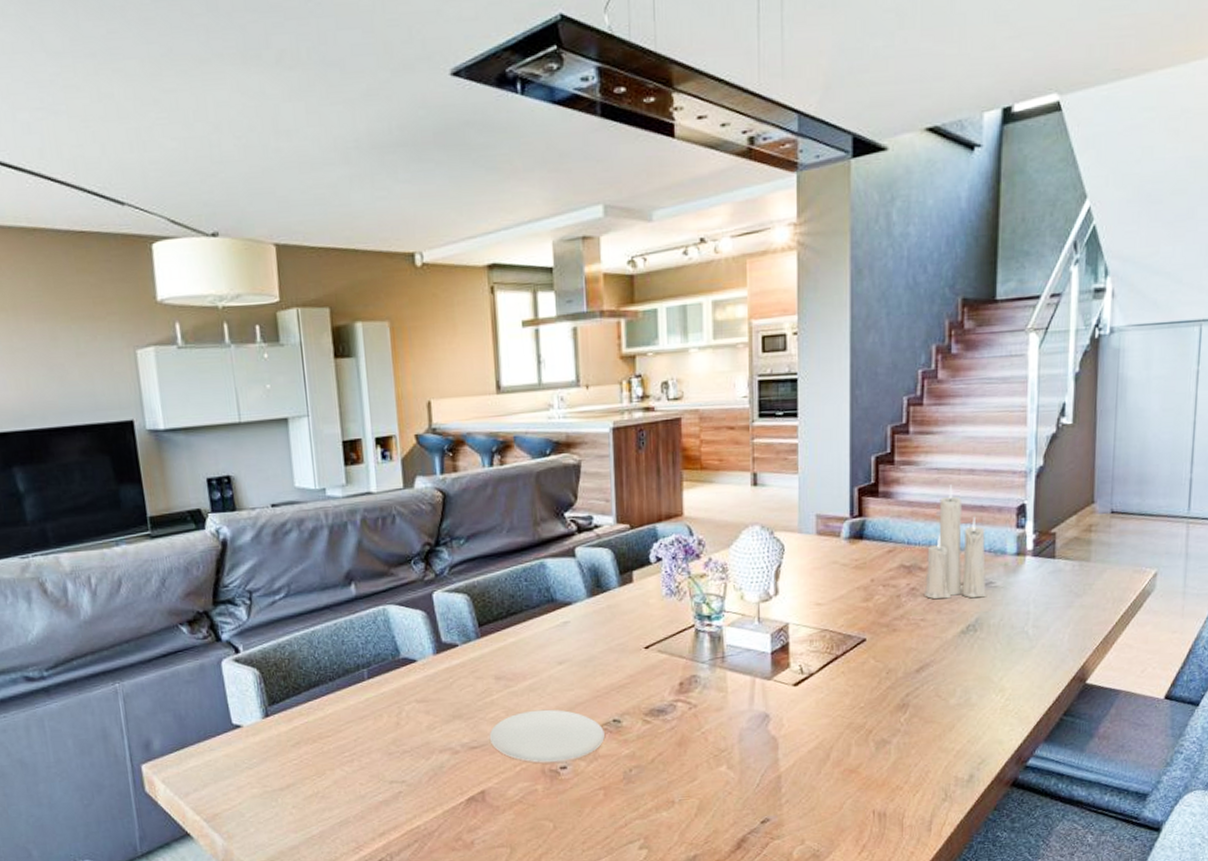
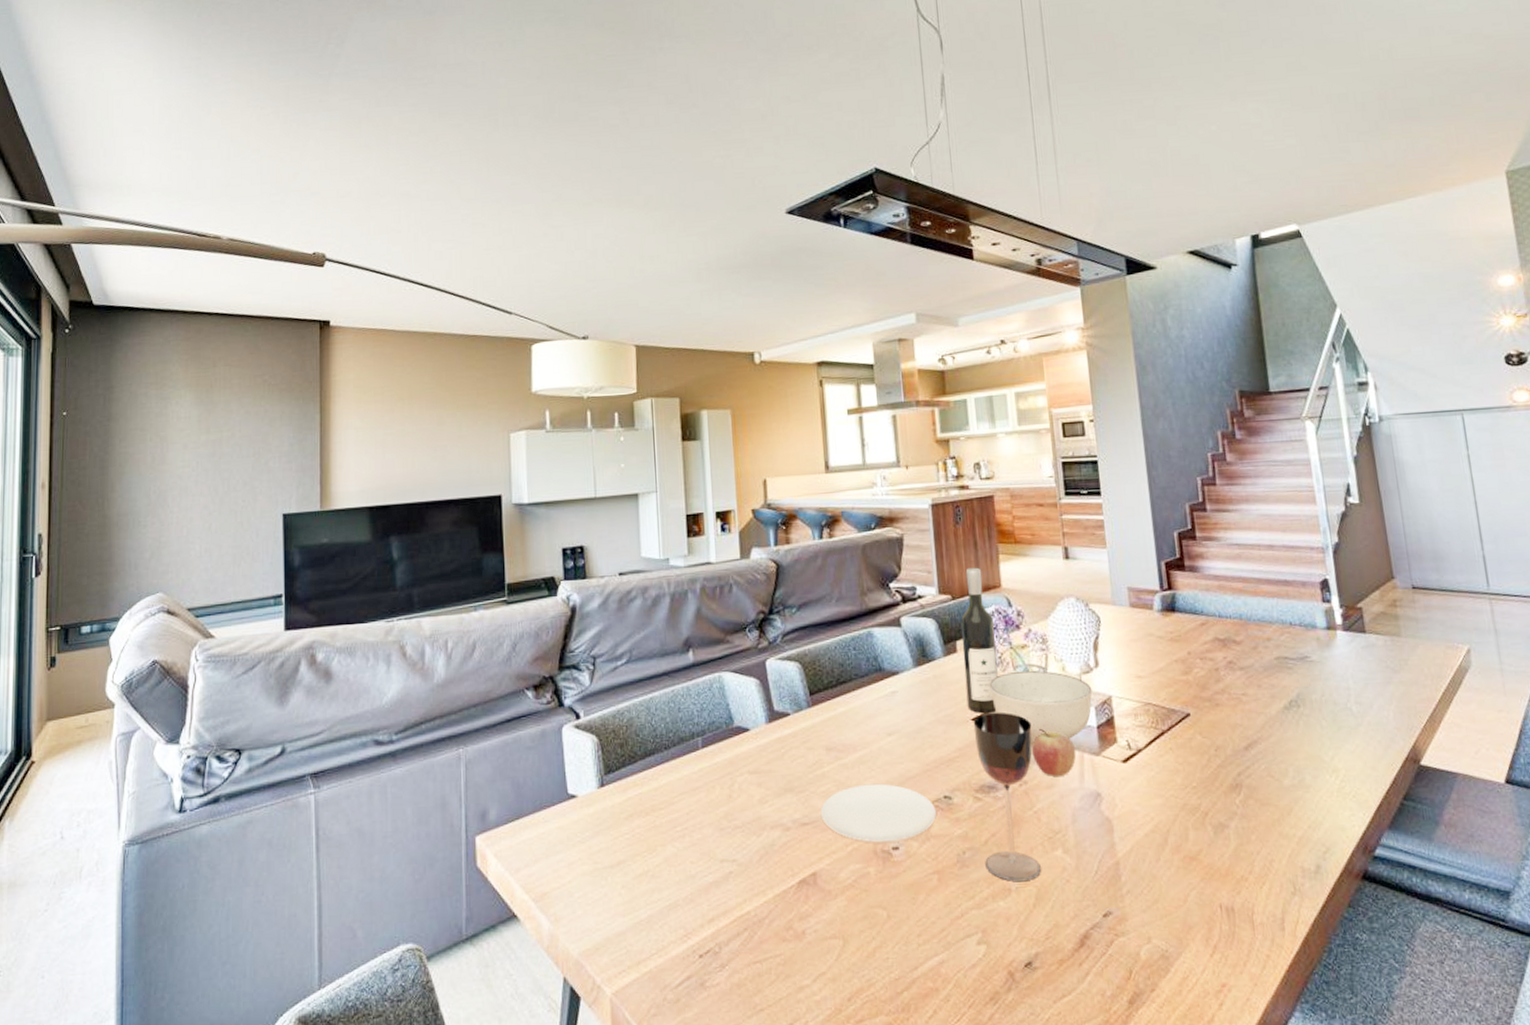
bottle: none [638,495,674,642] -> present [961,567,998,714]
wineglass: none [646,640,706,795] -> present [973,712,1041,882]
bowl: none [664,599,770,670] -> present [989,670,1093,744]
fruit: none [703,655,748,700] -> present [1031,728,1077,776]
candle: present [923,484,986,600] -> none [1239,559,1304,674]

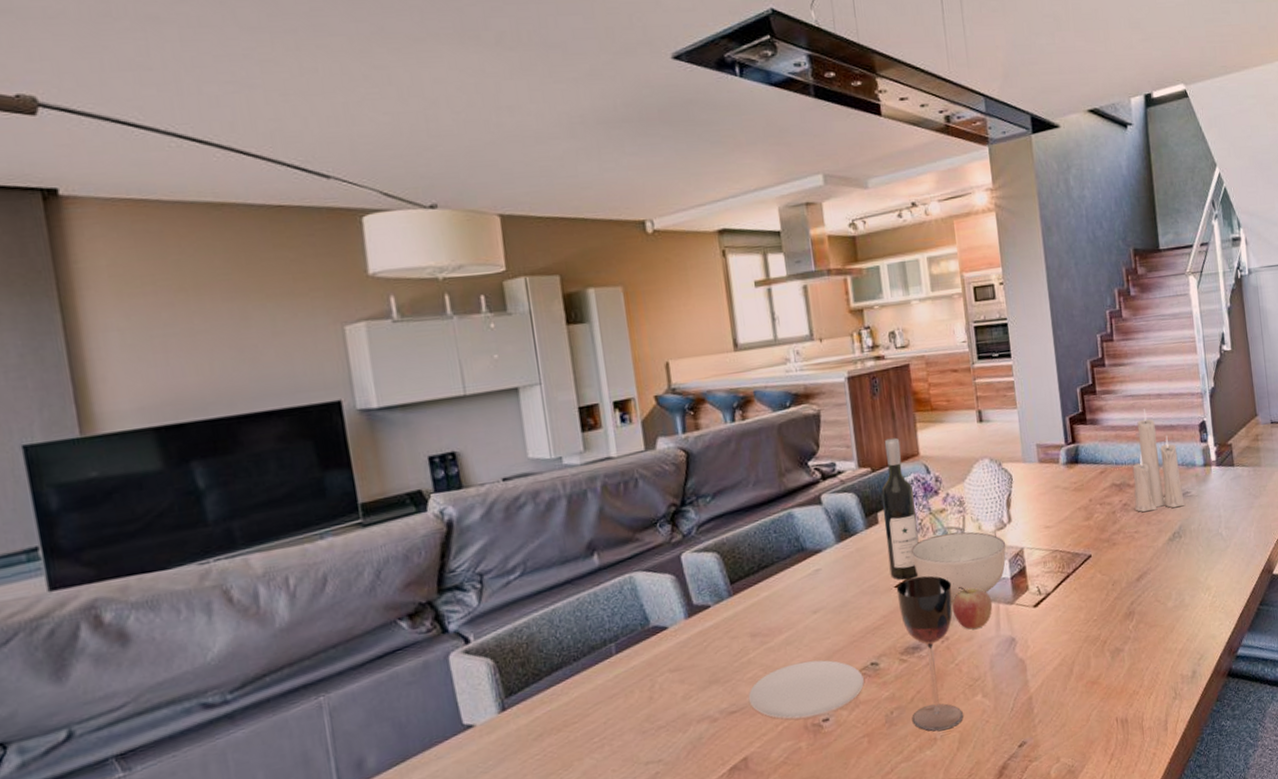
candle: none [1239,559,1304,674] -> present [1132,408,1185,513]

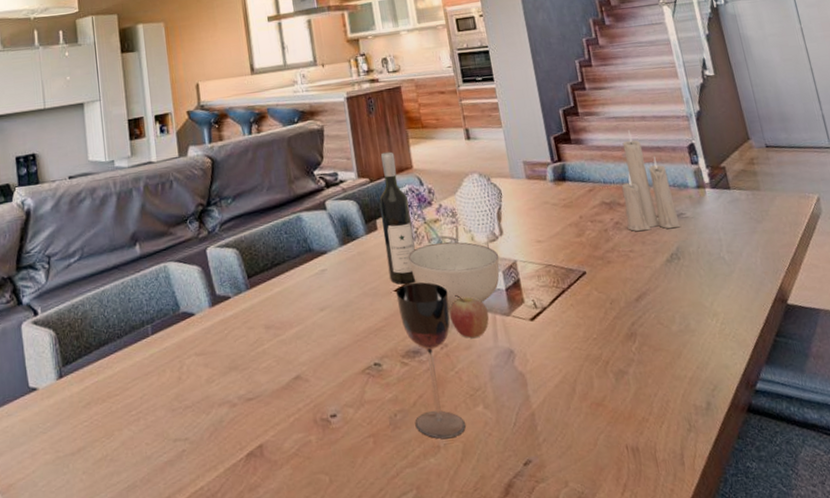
plate: present [748,660,864,720] -> none [263,356,368,413]

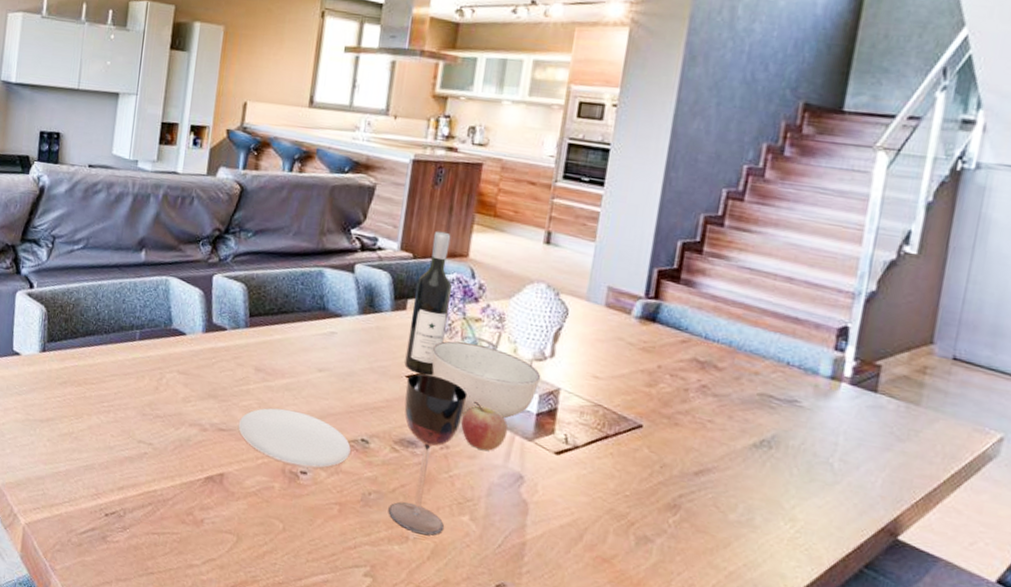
plate: none [263,356,368,413] -> present [238,408,351,469]
candle: present [621,130,680,232] -> none [715,288,797,415]

